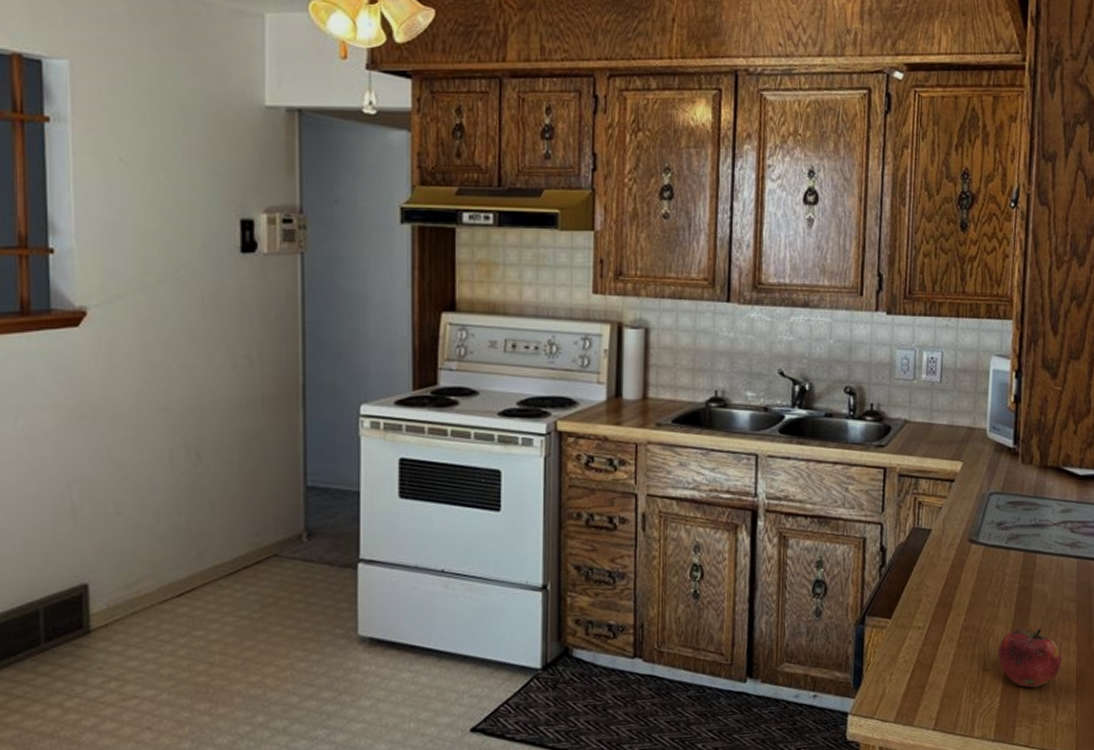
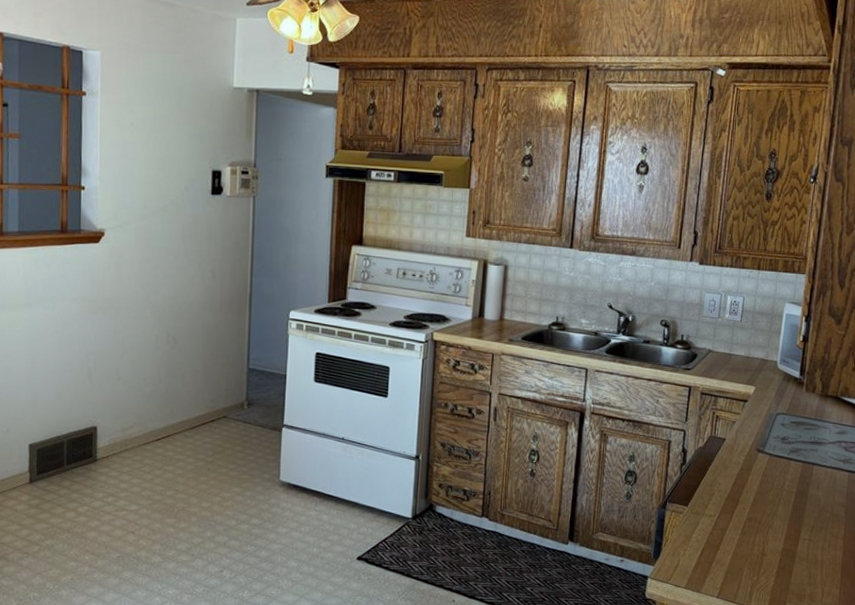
fruit: present [998,627,1062,688] -> none [775,524,830,573]

